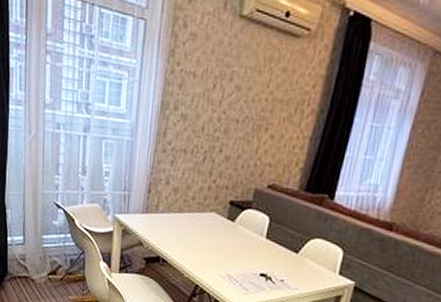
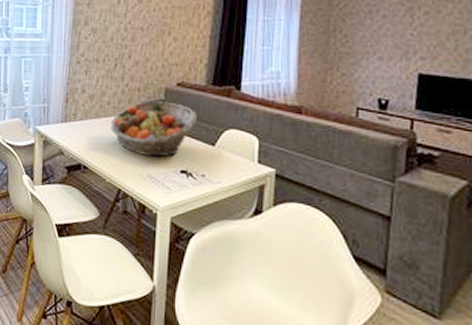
fruit basket: none [193,200,285,259] -> present [110,100,197,157]

